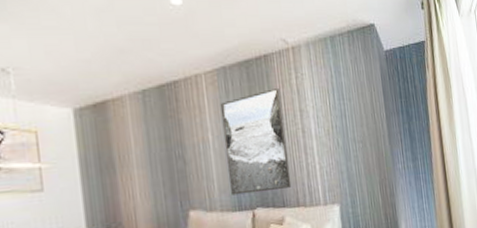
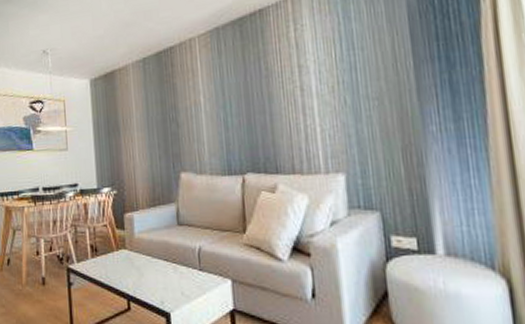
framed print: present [220,89,292,196] -> none [212,44,287,159]

